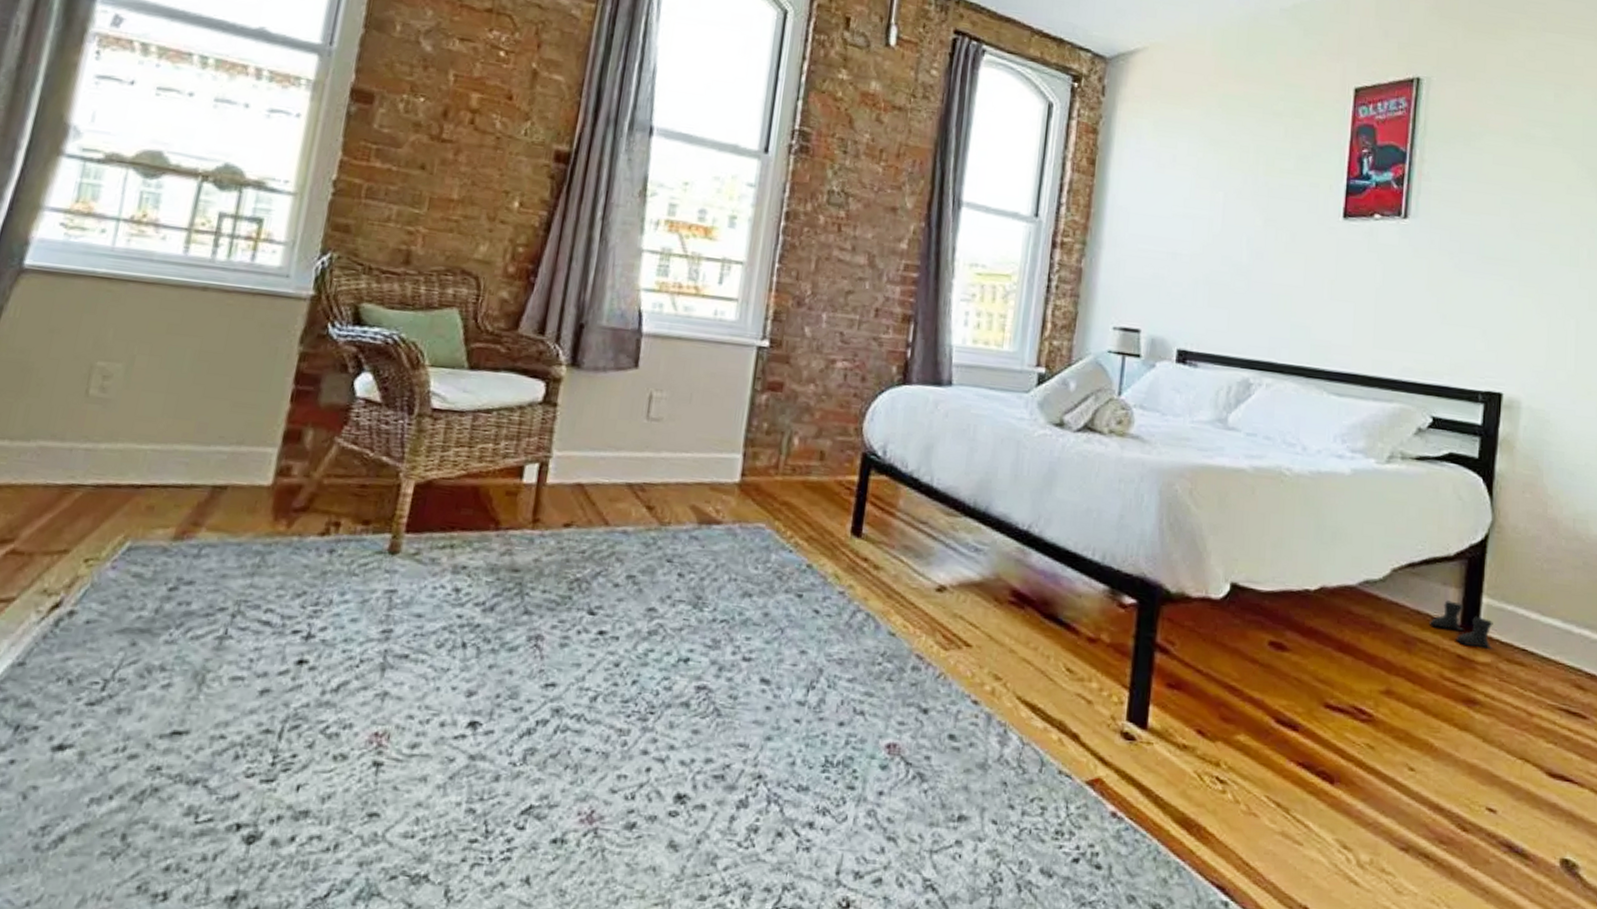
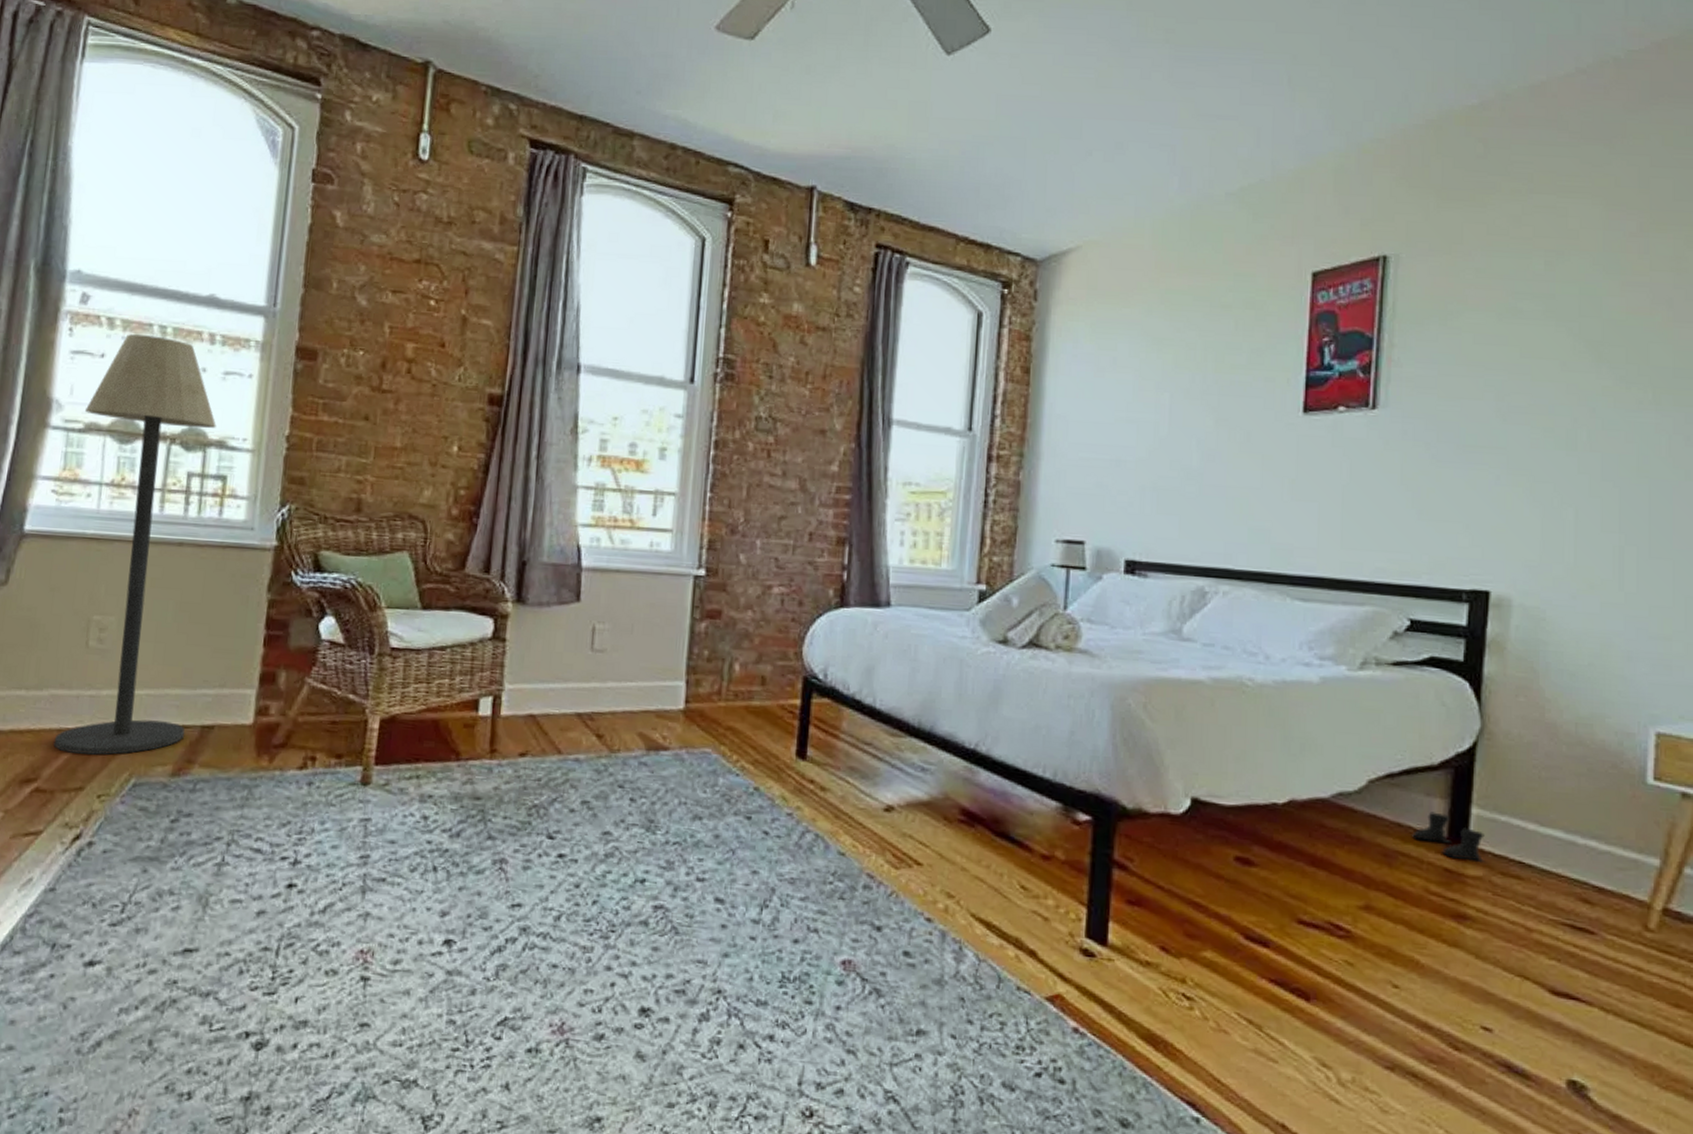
floor lamp: none [37,62,256,515] -> present [54,334,216,755]

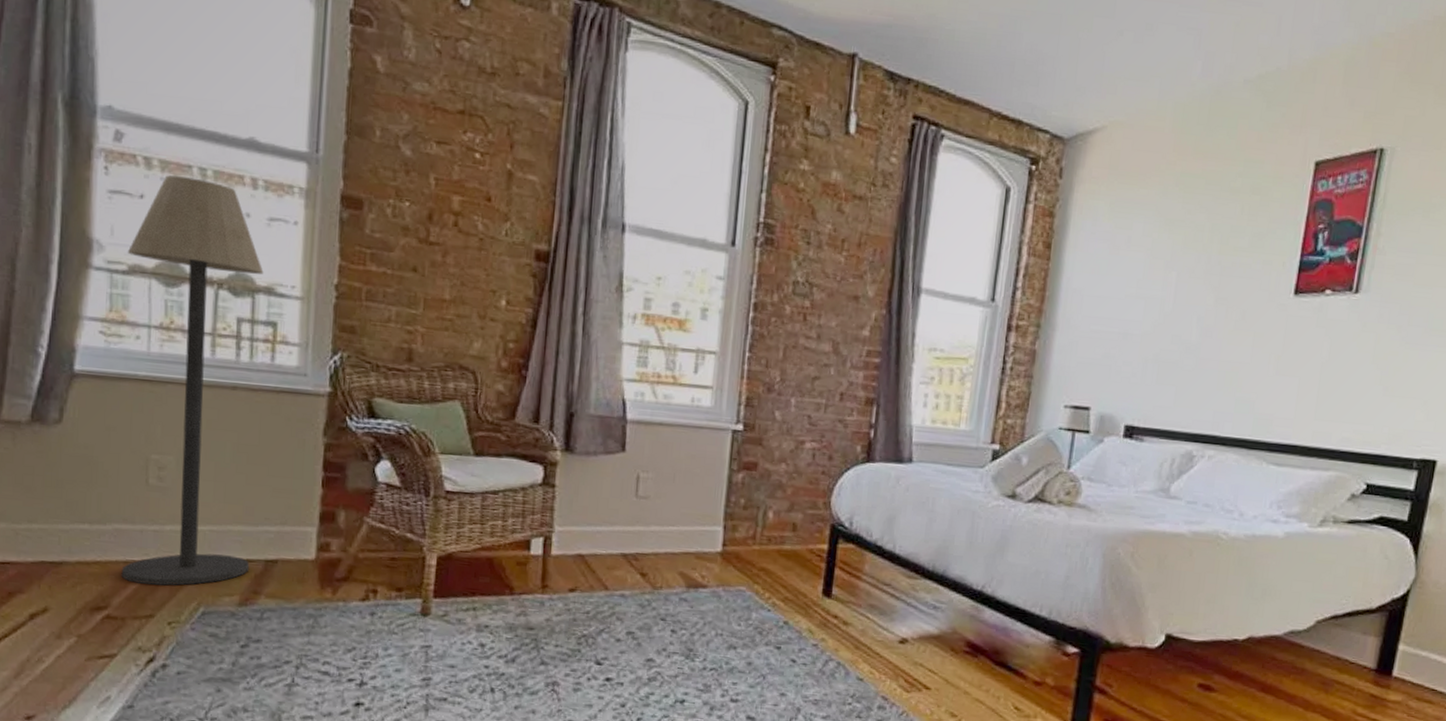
boots: present [1411,811,1485,863] -> none [1346,647,1407,690]

